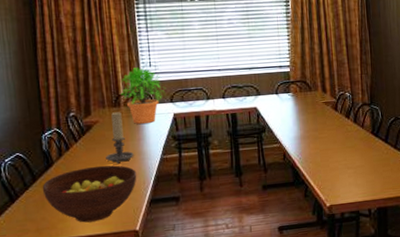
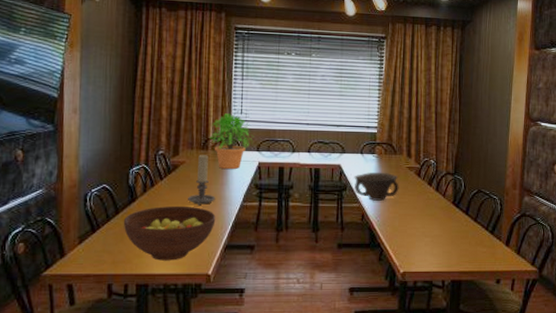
bowl: none [271,110,318,139] -> present [354,172,399,201]

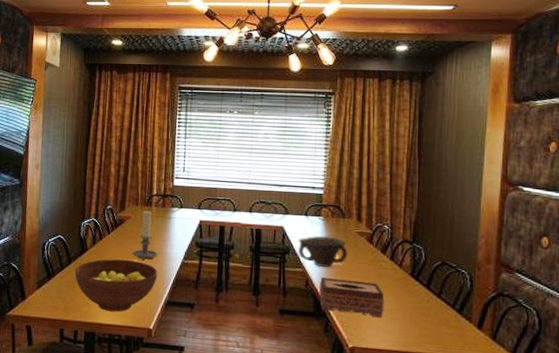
potted plant: present [209,113,253,169] -> none [153,171,195,226]
tissue box: none [374,210,431,243] -> present [319,277,385,317]

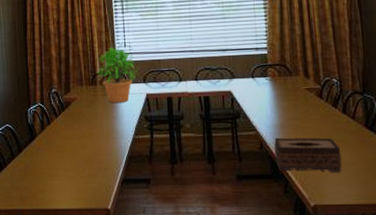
fruit bowl: present [74,259,158,312] -> none [26,142,110,196]
candle holder: present [132,211,158,260] -> none [82,90,108,141]
potted plant: none [153,171,195,226] -> present [97,48,139,103]
bowl: present [297,235,348,267] -> none [247,96,299,127]

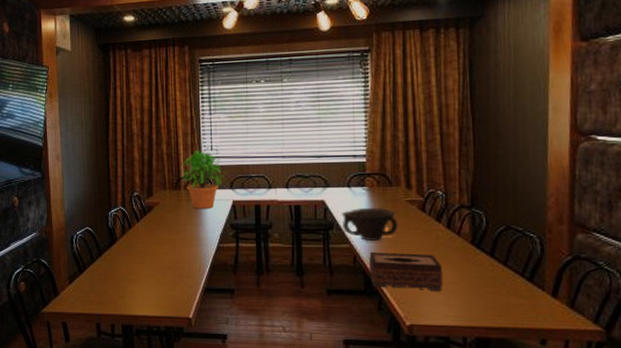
bowl: none [247,96,299,127] -> present [341,207,398,241]

